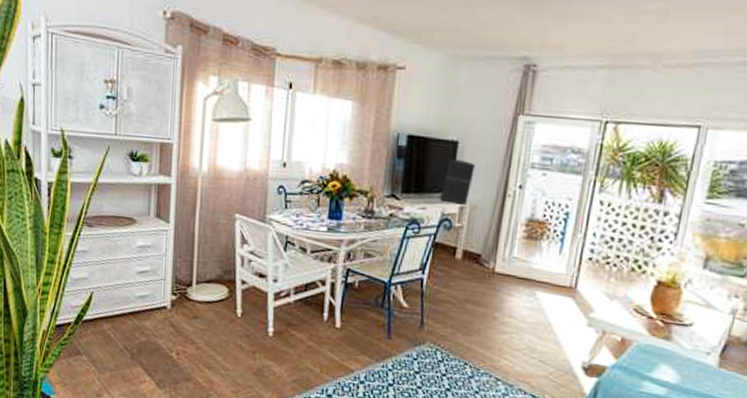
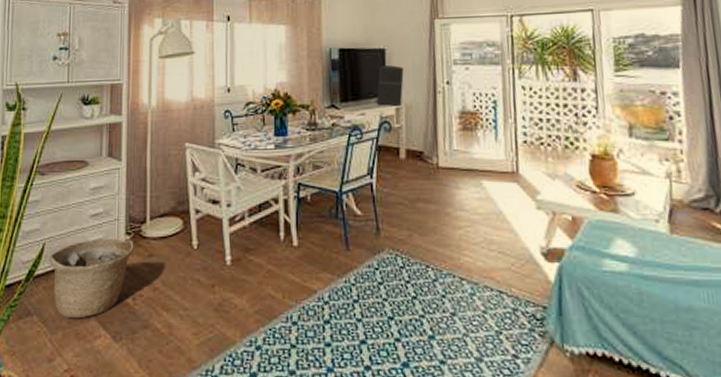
basket: none [97,294,180,364] -> present [49,238,134,319]

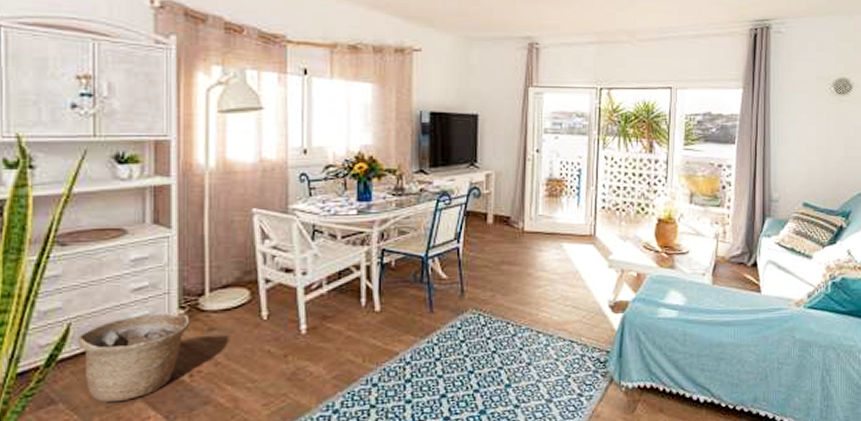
speaker: present [377,65,404,106] -> none [468,132,496,172]

